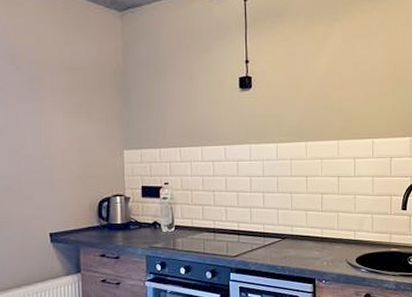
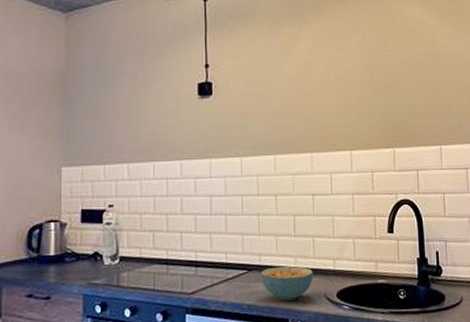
cereal bowl: none [292,235,337,264] -> present [261,266,313,301]

